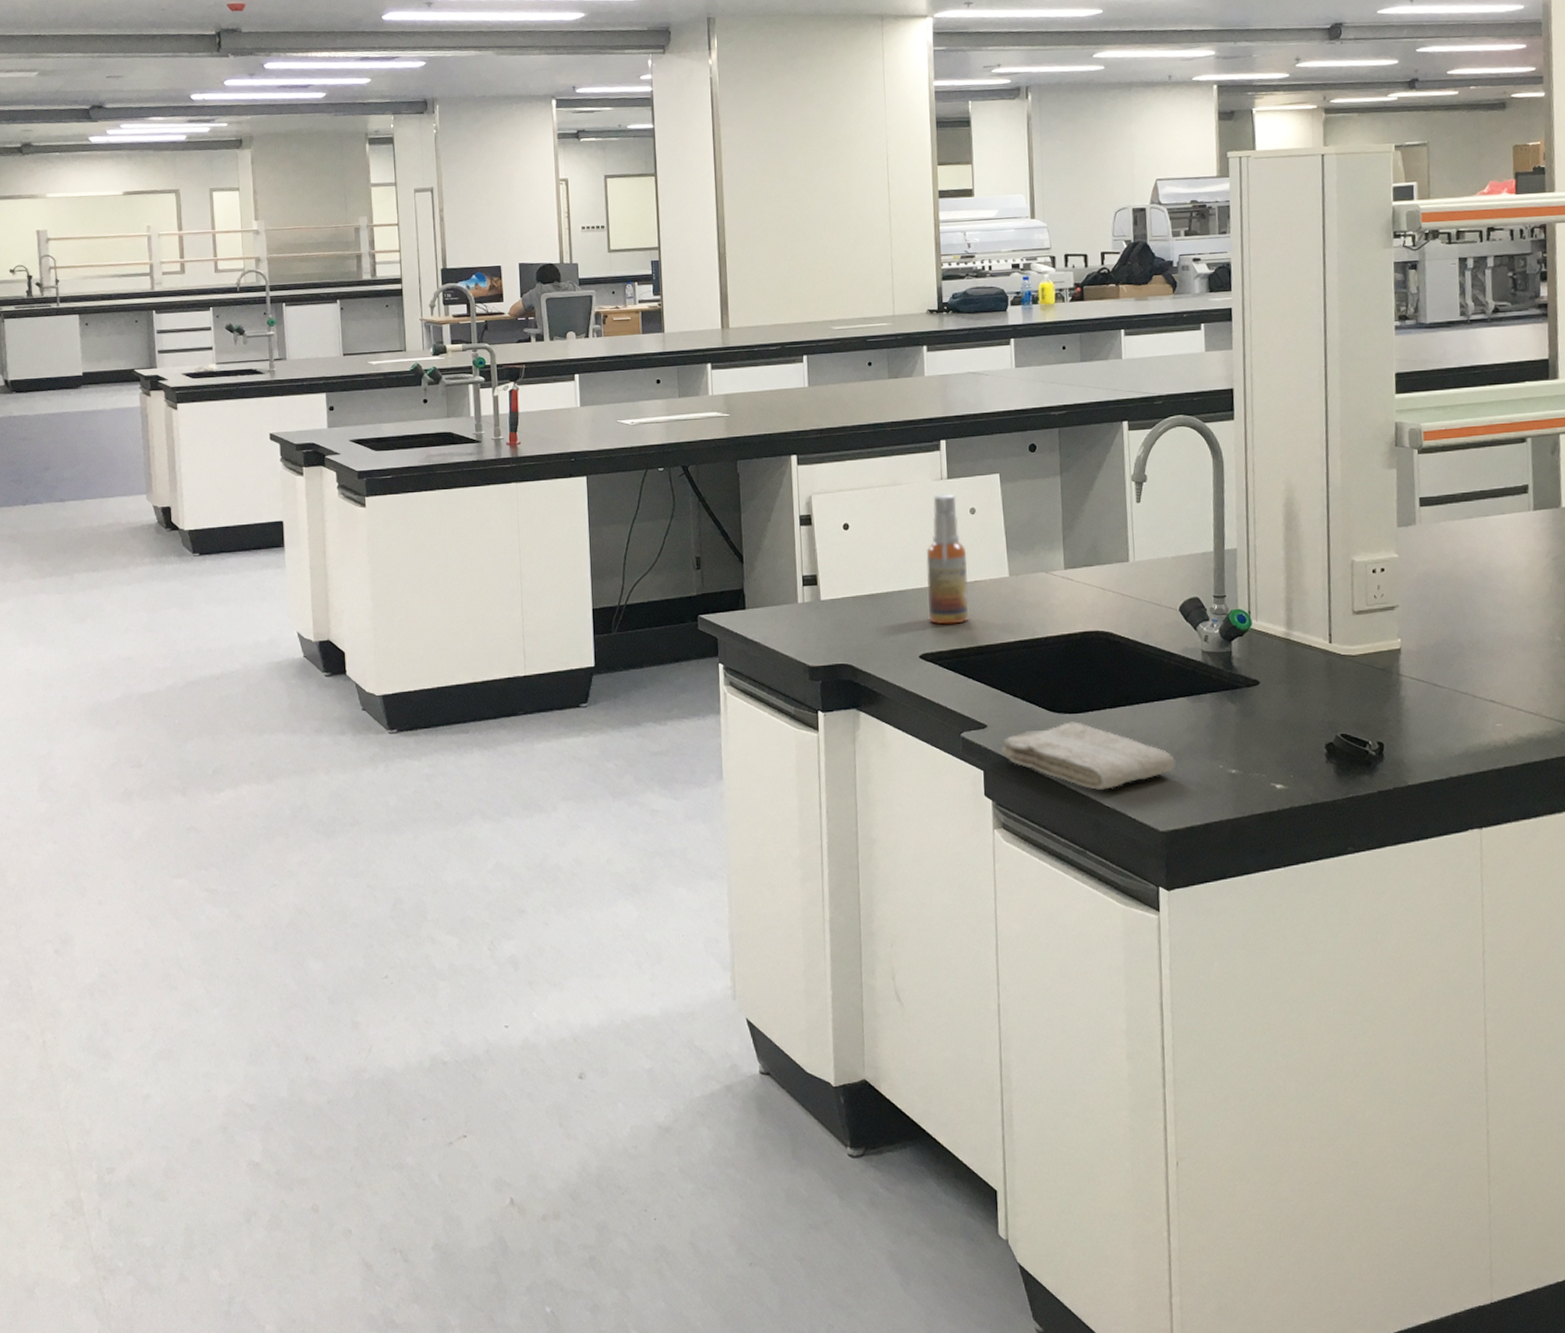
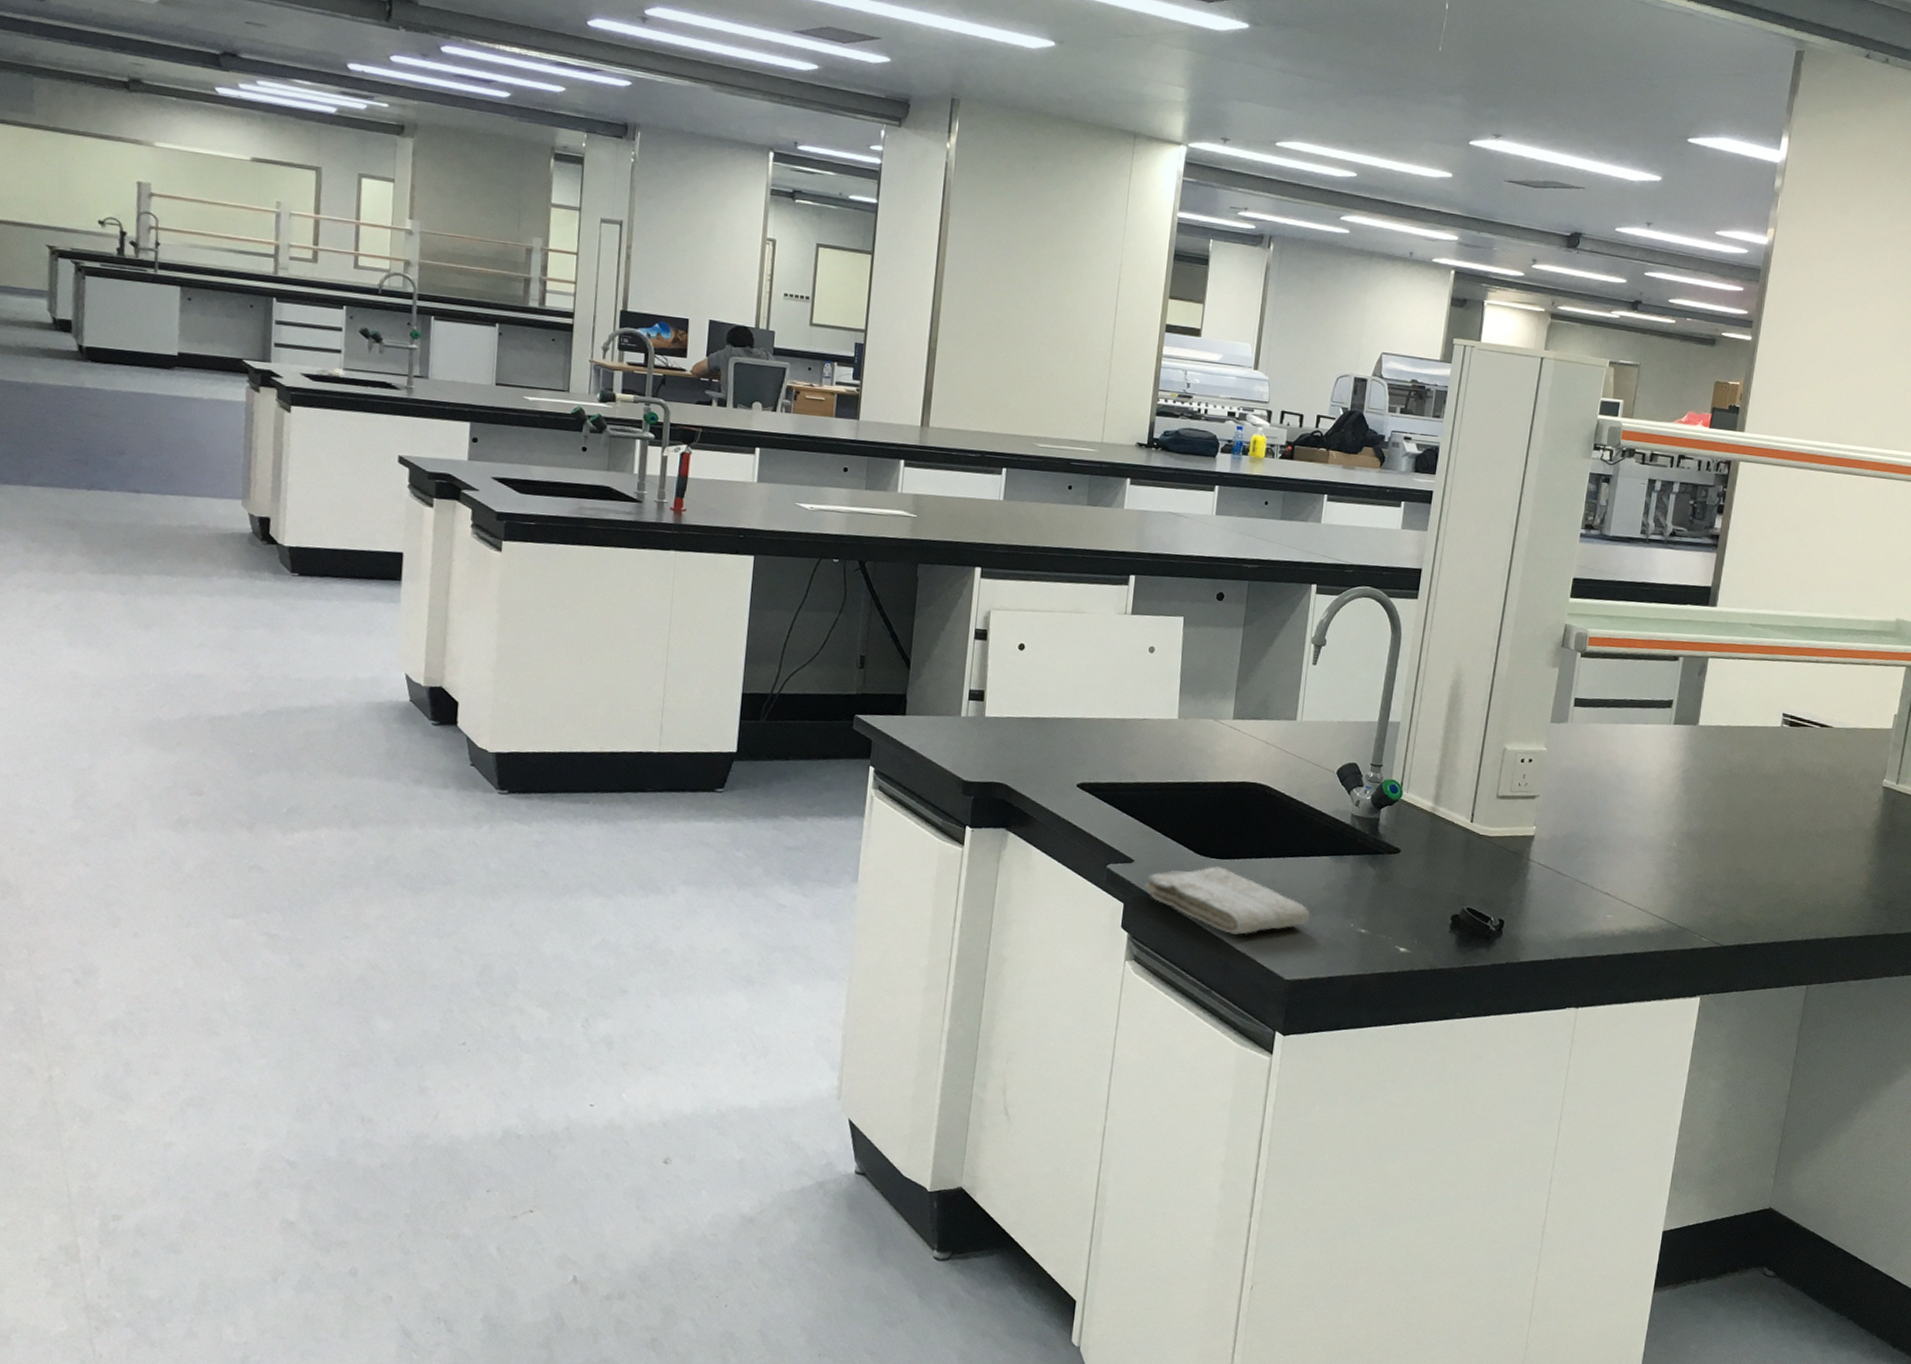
spray bottle: present [926,494,969,625] -> none [1091,628,1140,758]

